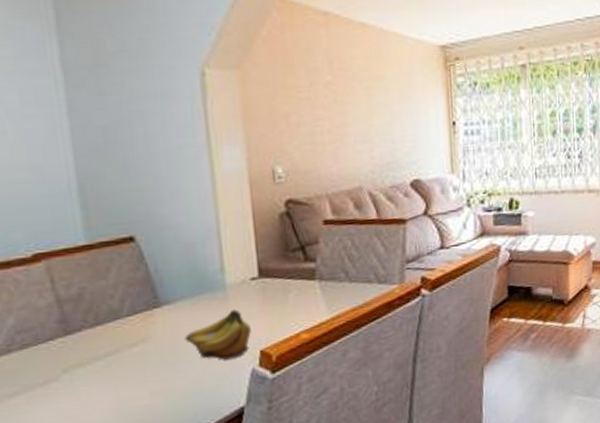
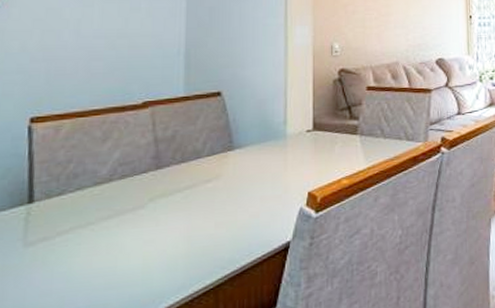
fruit: present [184,309,251,360] -> none [249,155,302,199]

